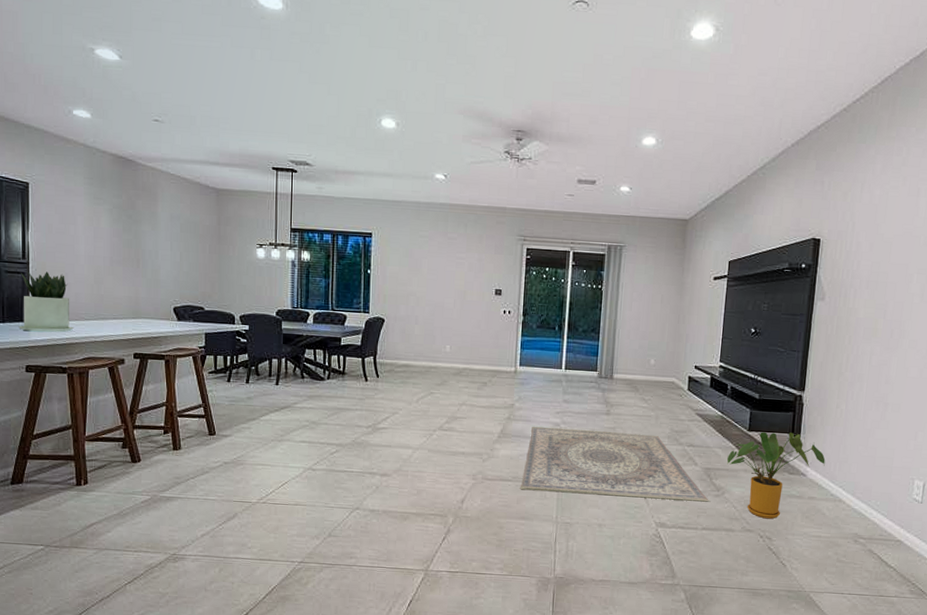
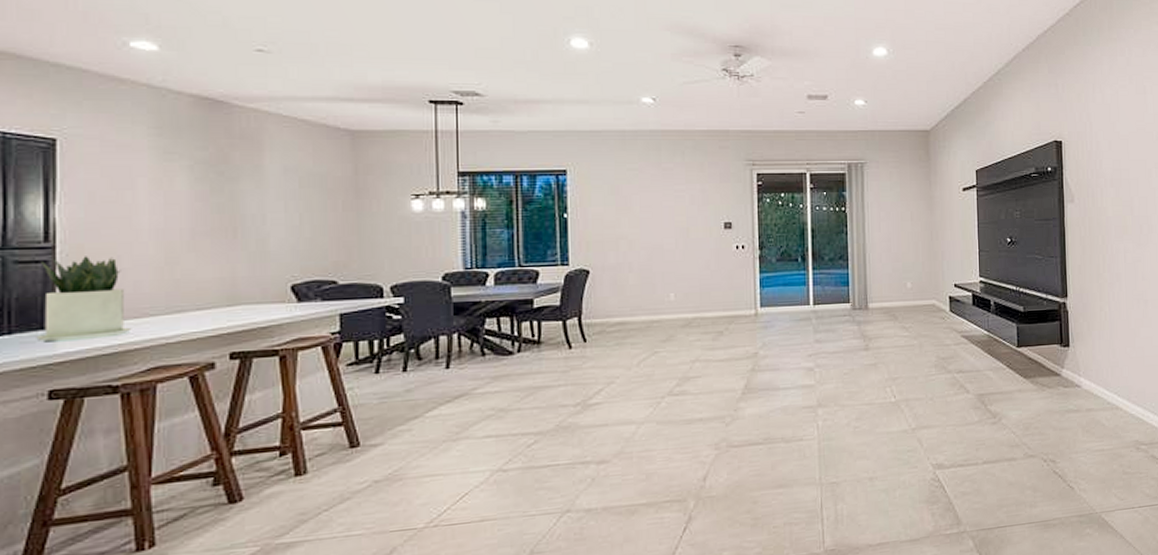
area rug: present [520,426,711,502] -> none [773,365,988,452]
house plant: present [727,432,825,519] -> none [1000,343,1097,440]

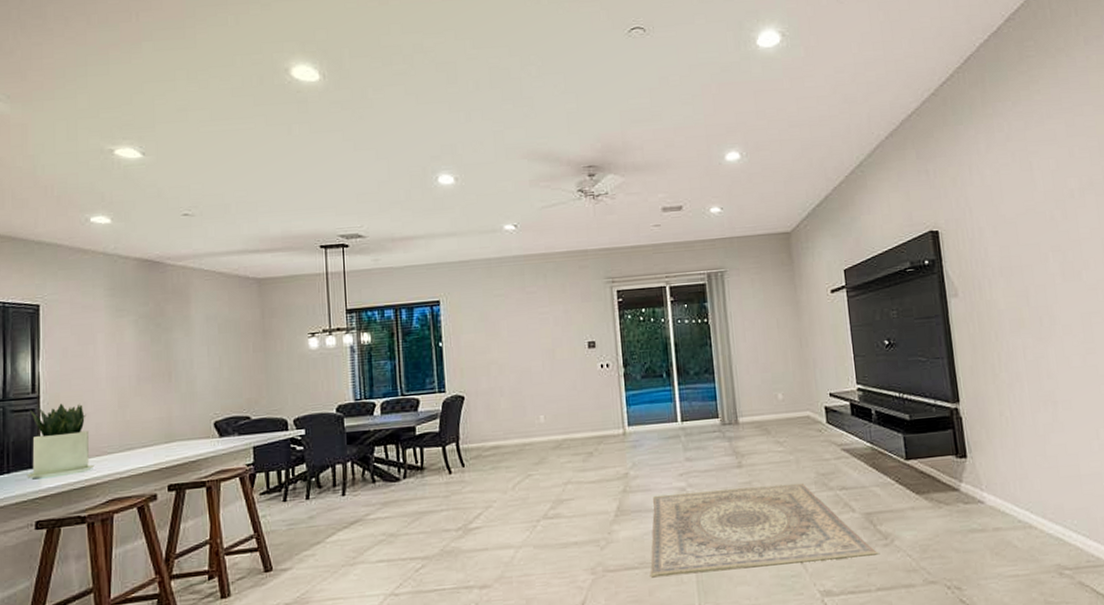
area rug: none [773,365,988,452] -> present [650,482,880,577]

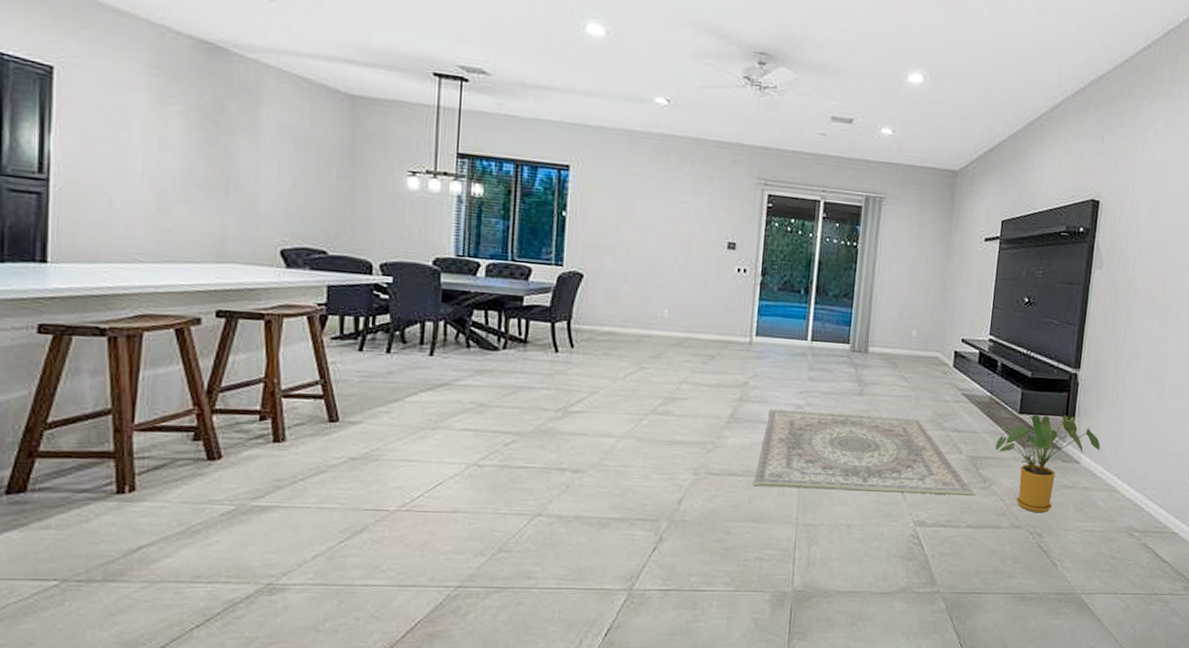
planter: present [27,403,95,479] -> none [28,191,121,279]
house plant: none [888,454,1003,564] -> present [995,414,1101,513]

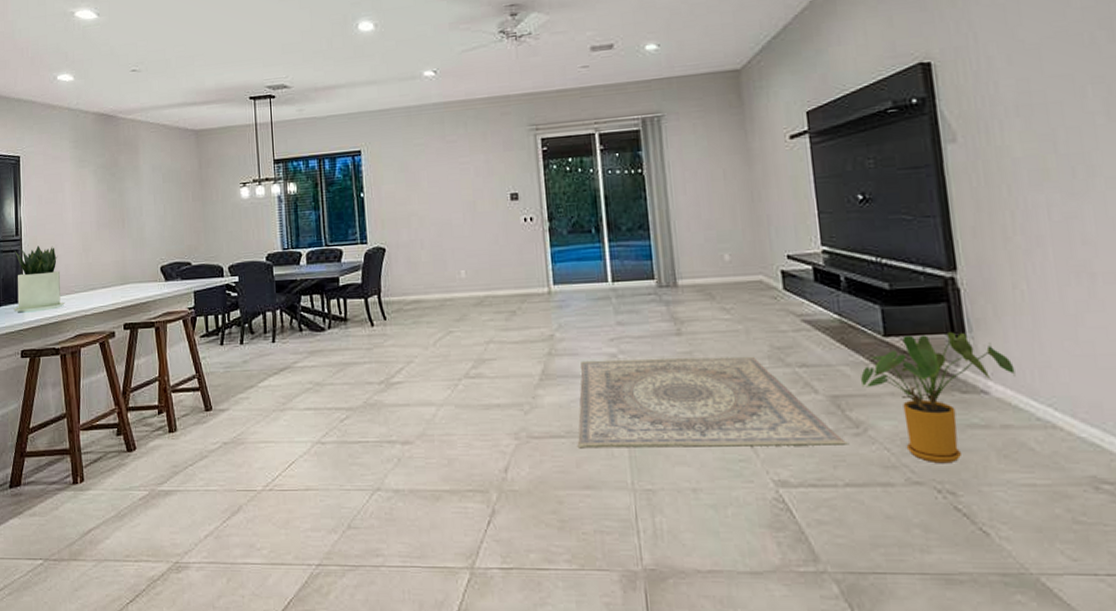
planter: none [28,191,121,279] -> present [13,245,65,313]

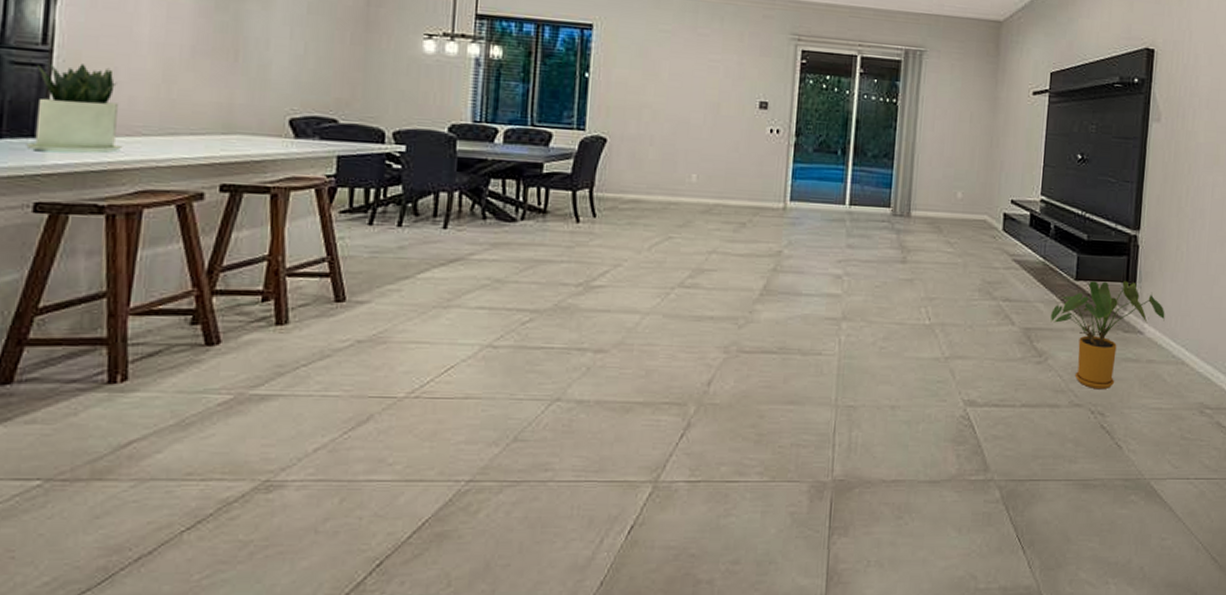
area rug: present [577,356,850,447] -> none [788,279,1032,371]

